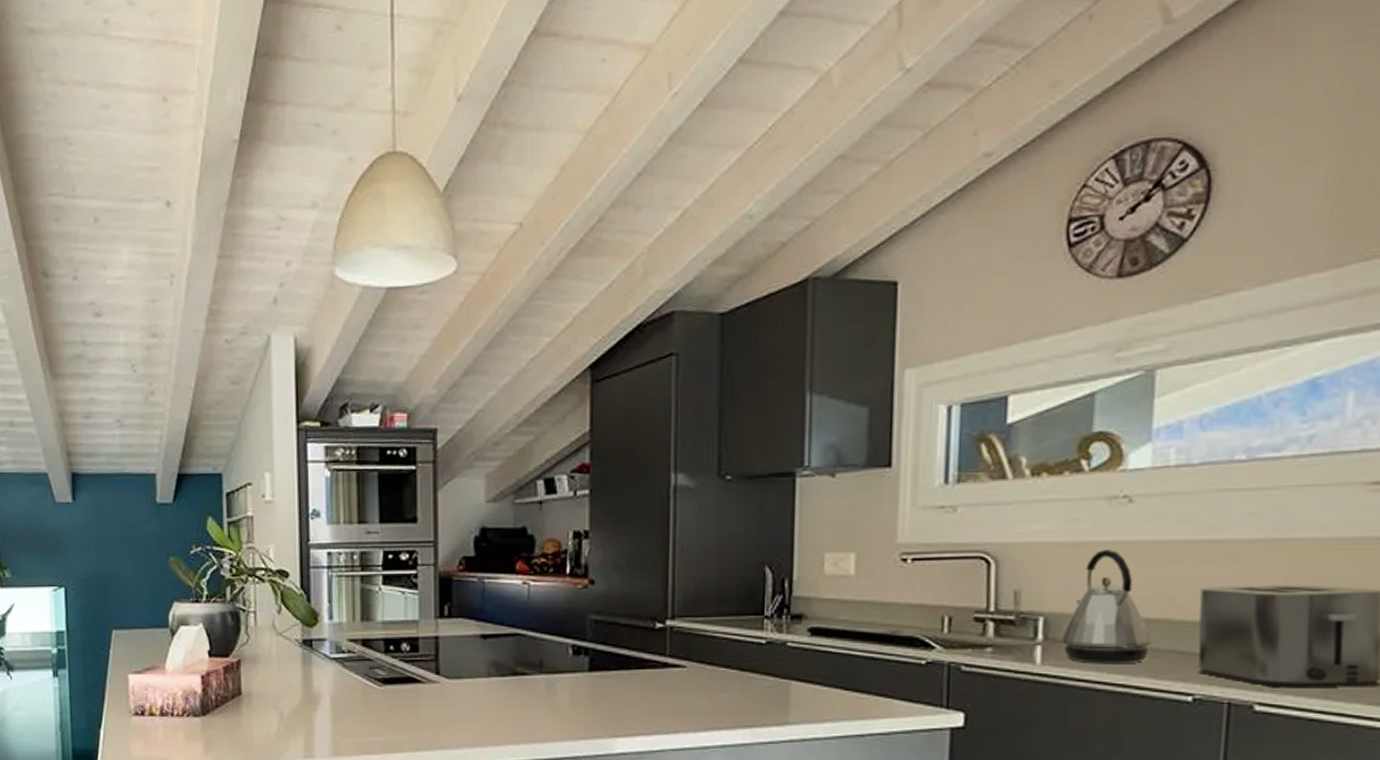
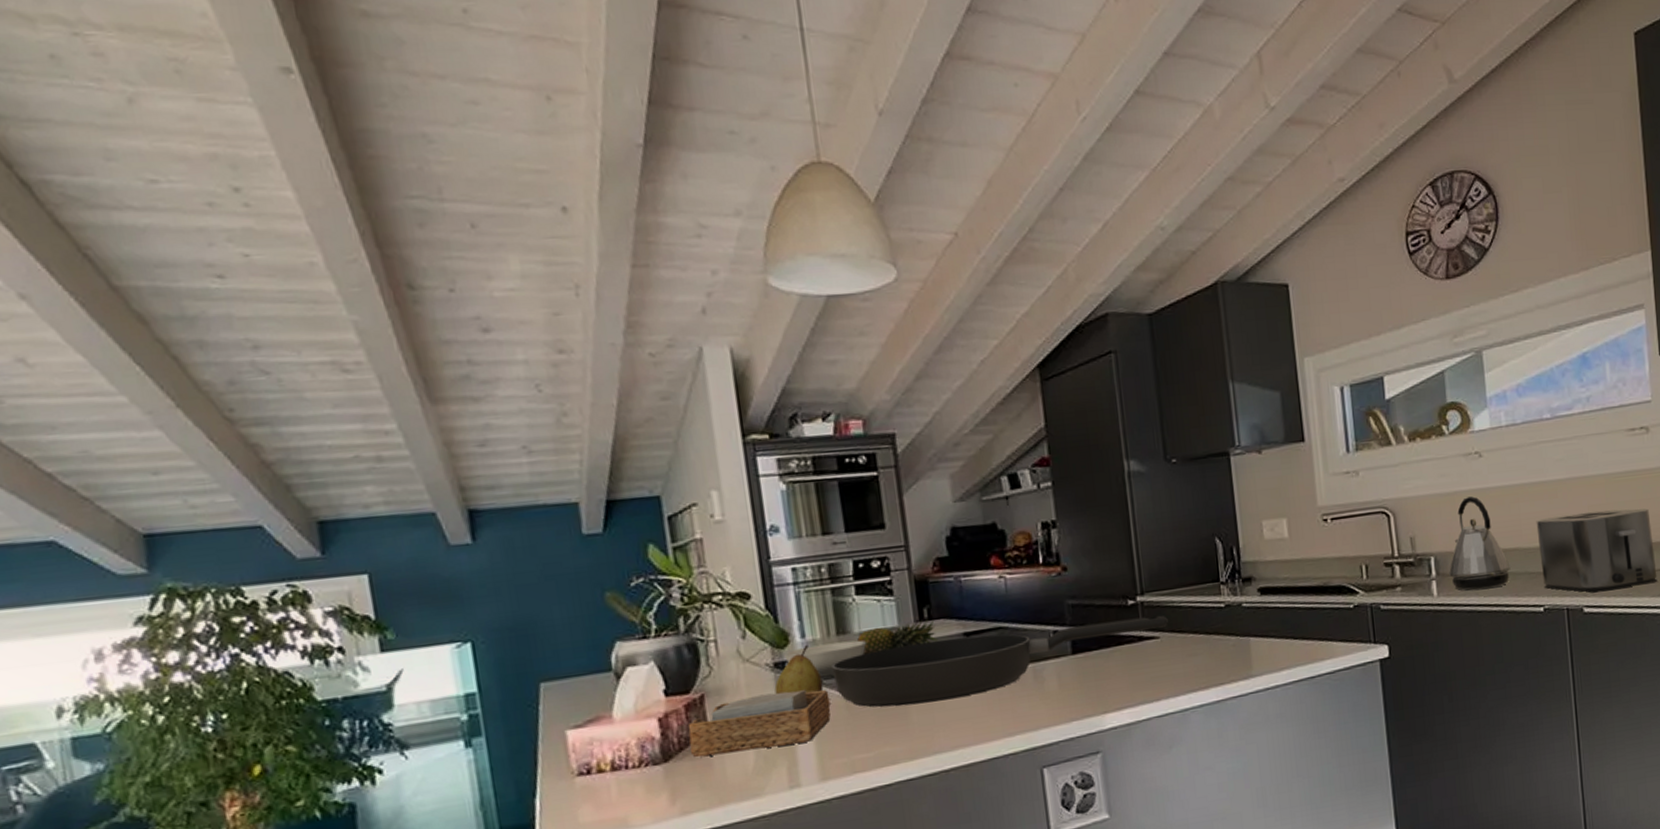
napkin holder: none [224,667,348,718] -> present [688,690,831,758]
fruit: none [301,627,344,673] -> present [774,645,824,694]
bowl: none [312,628,388,659] -> present [784,640,867,678]
frying pan: none [353,638,700,698] -> present [831,615,1169,707]
fruit: none [379,618,456,644] -> present [857,620,939,655]

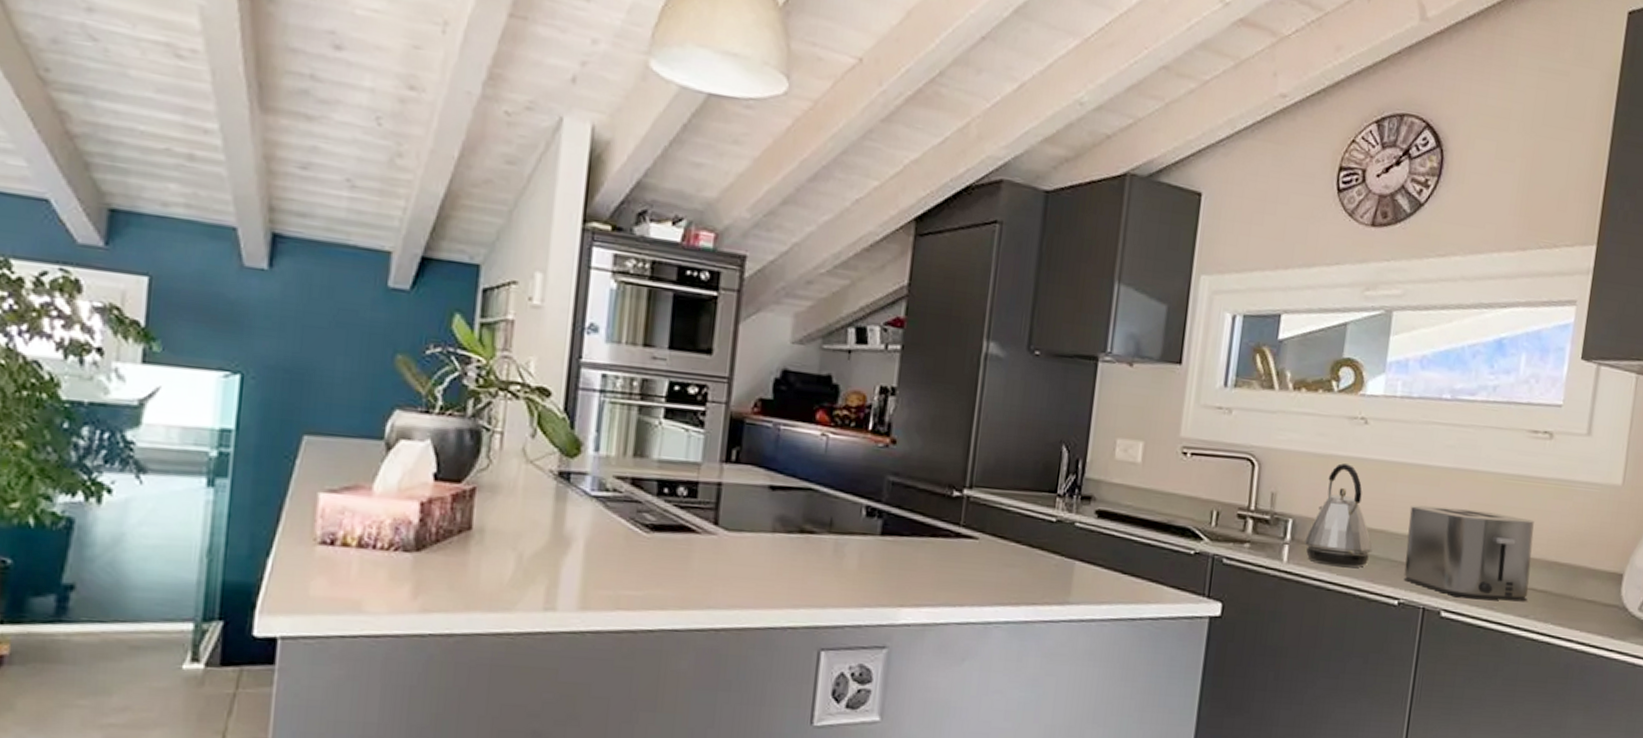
napkin holder: present [688,690,831,758] -> none [446,501,610,564]
fruit: present [774,645,824,694] -> none [552,460,607,514]
bowl: present [784,640,867,678] -> none [572,461,664,500]
frying pan: present [831,615,1169,707] -> none [618,482,993,555]
fruit: present [857,620,939,655] -> none [654,458,742,488]

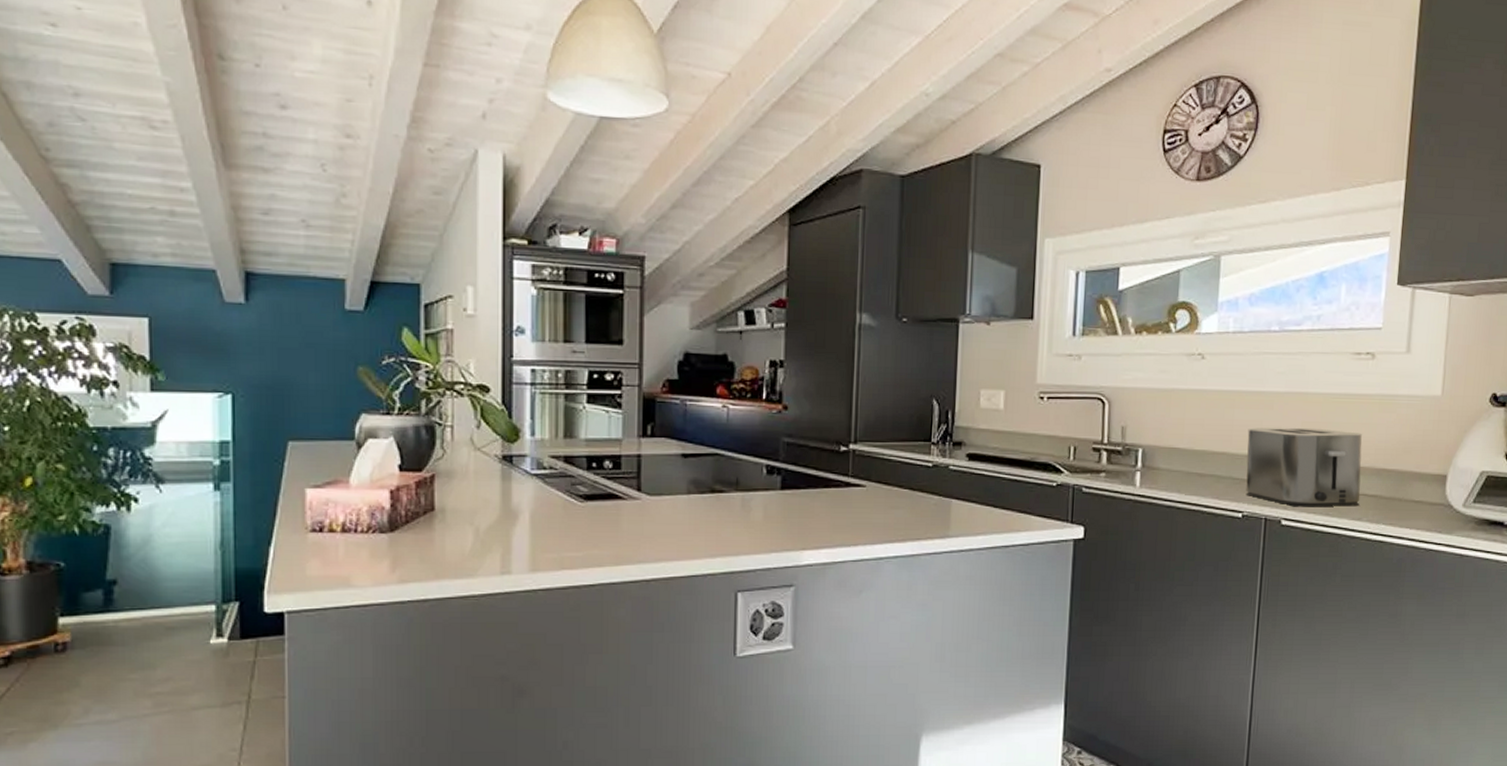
kettle: present [1305,463,1373,568] -> none [1154,396,1216,488]

